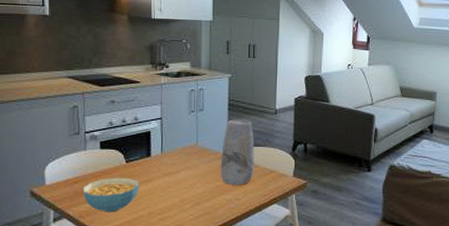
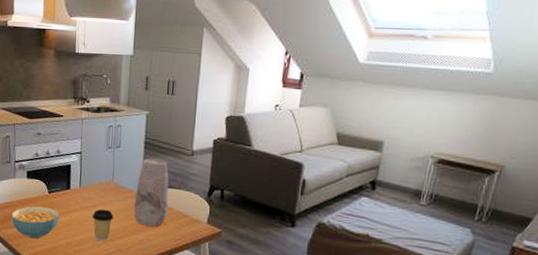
coffee cup: none [176,173,199,207] -> present [92,209,114,242]

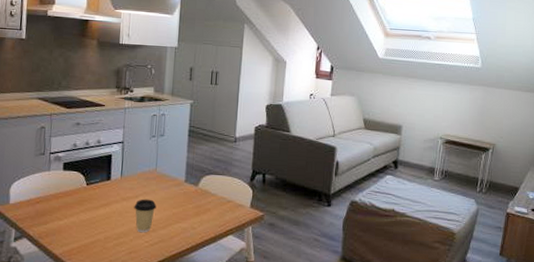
cereal bowl: present [11,206,59,239] -> none [43,199,98,235]
vase: present [133,158,169,227] -> none [177,146,213,214]

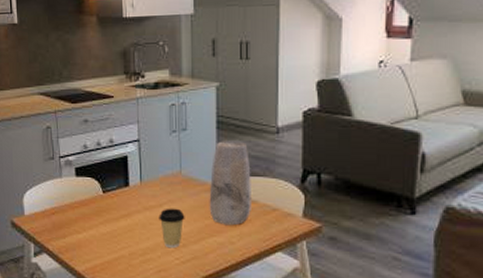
vase: none [177,146,213,214] -> present [209,141,251,226]

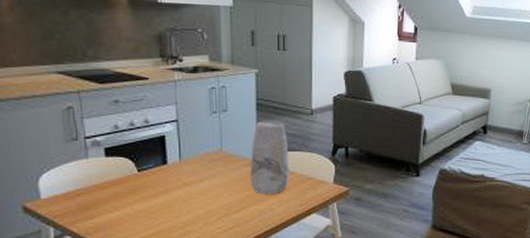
coffee cup: present [159,208,185,249] -> none [199,182,227,219]

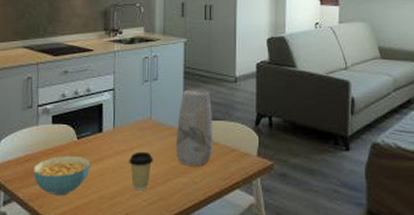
cereal bowl: none [87,188,156,228] -> present [33,155,90,196]
coffee cup: none [199,182,227,219] -> present [129,151,153,191]

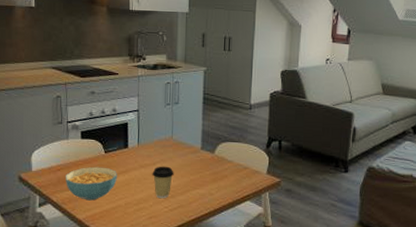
vase: present [175,89,213,166] -> none [194,113,229,180]

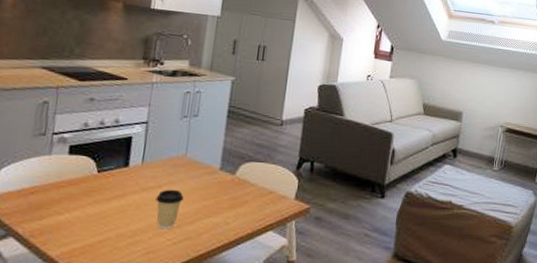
cereal bowl: present [65,166,117,201] -> none [39,189,111,233]

